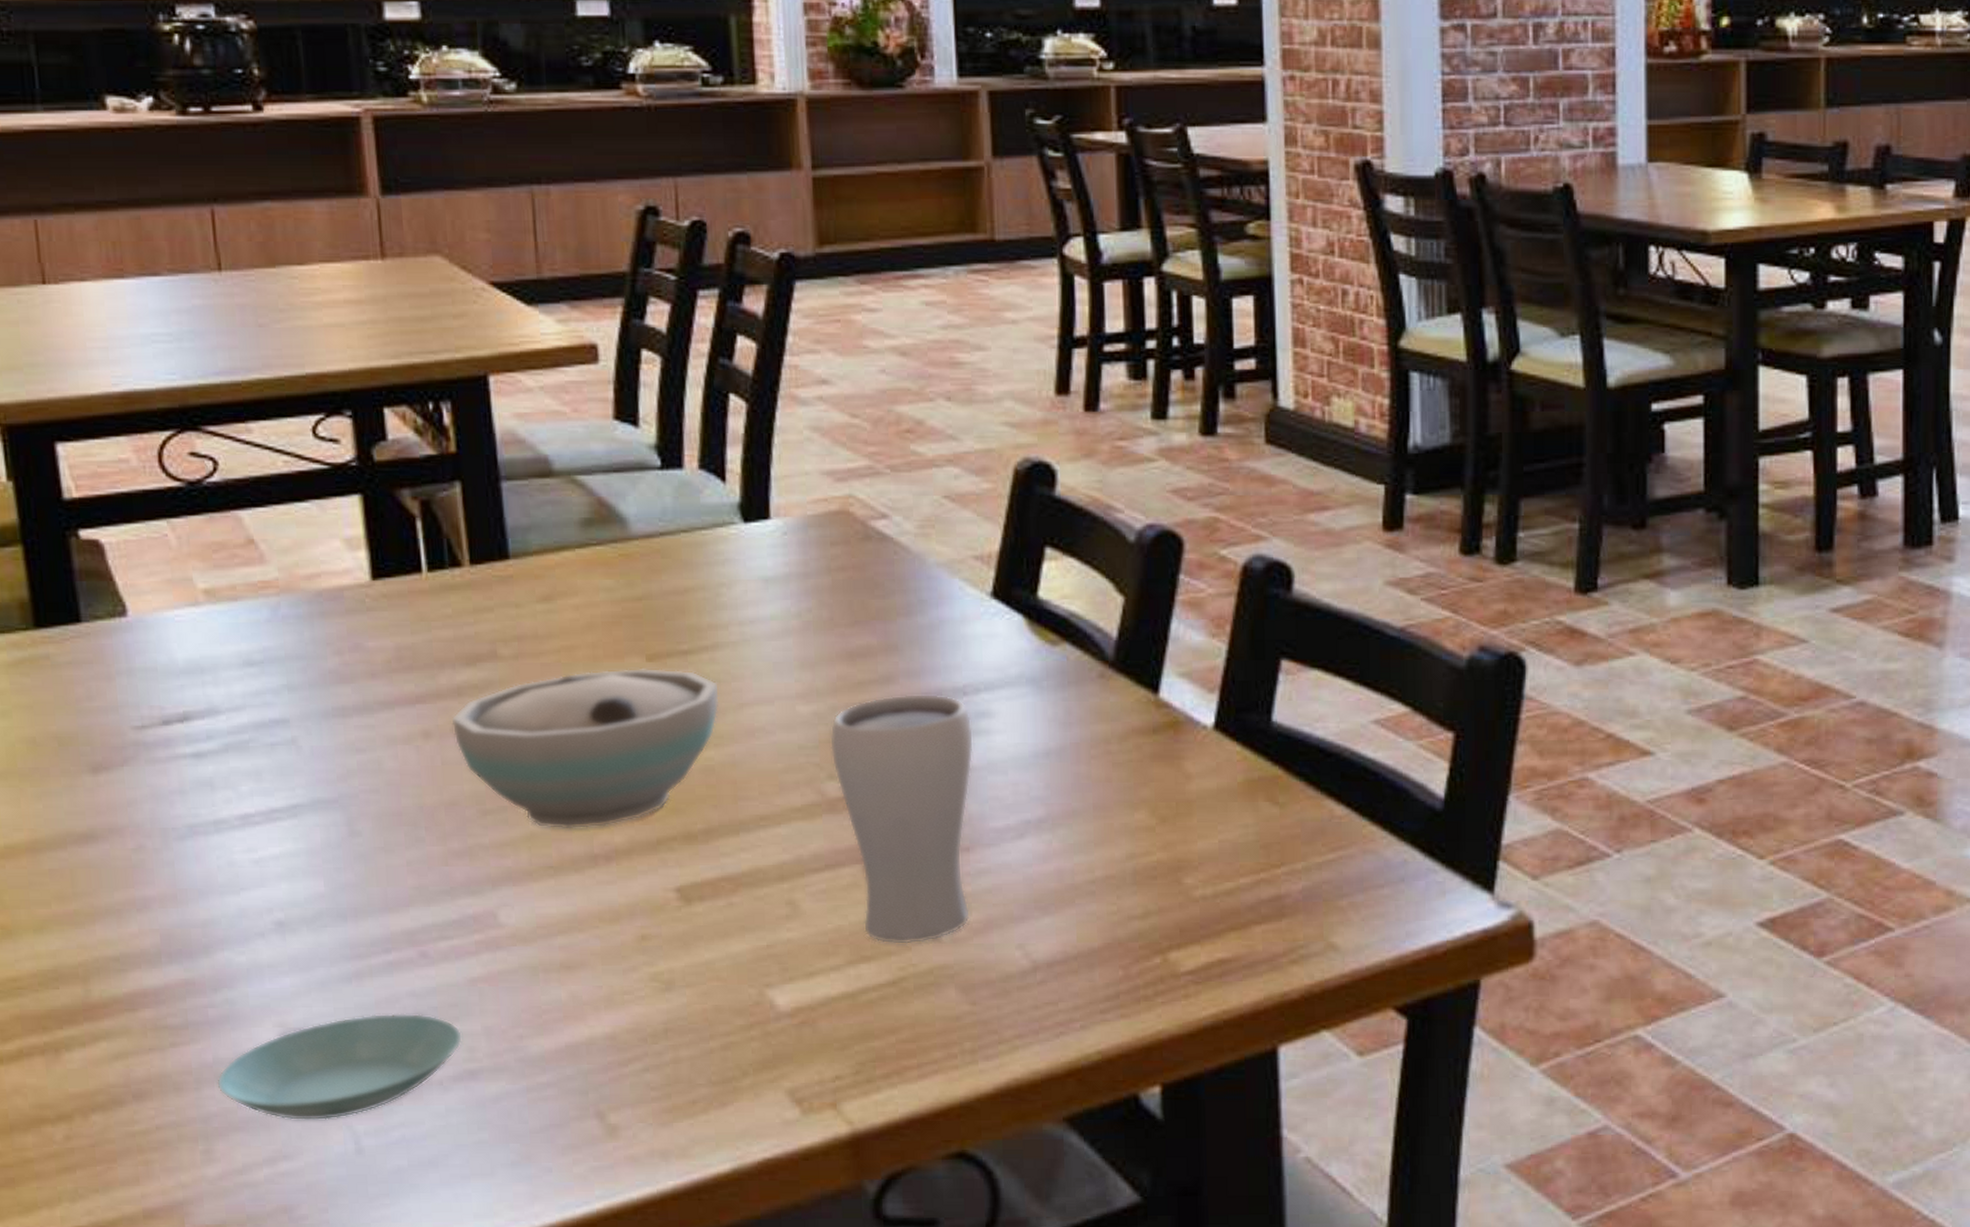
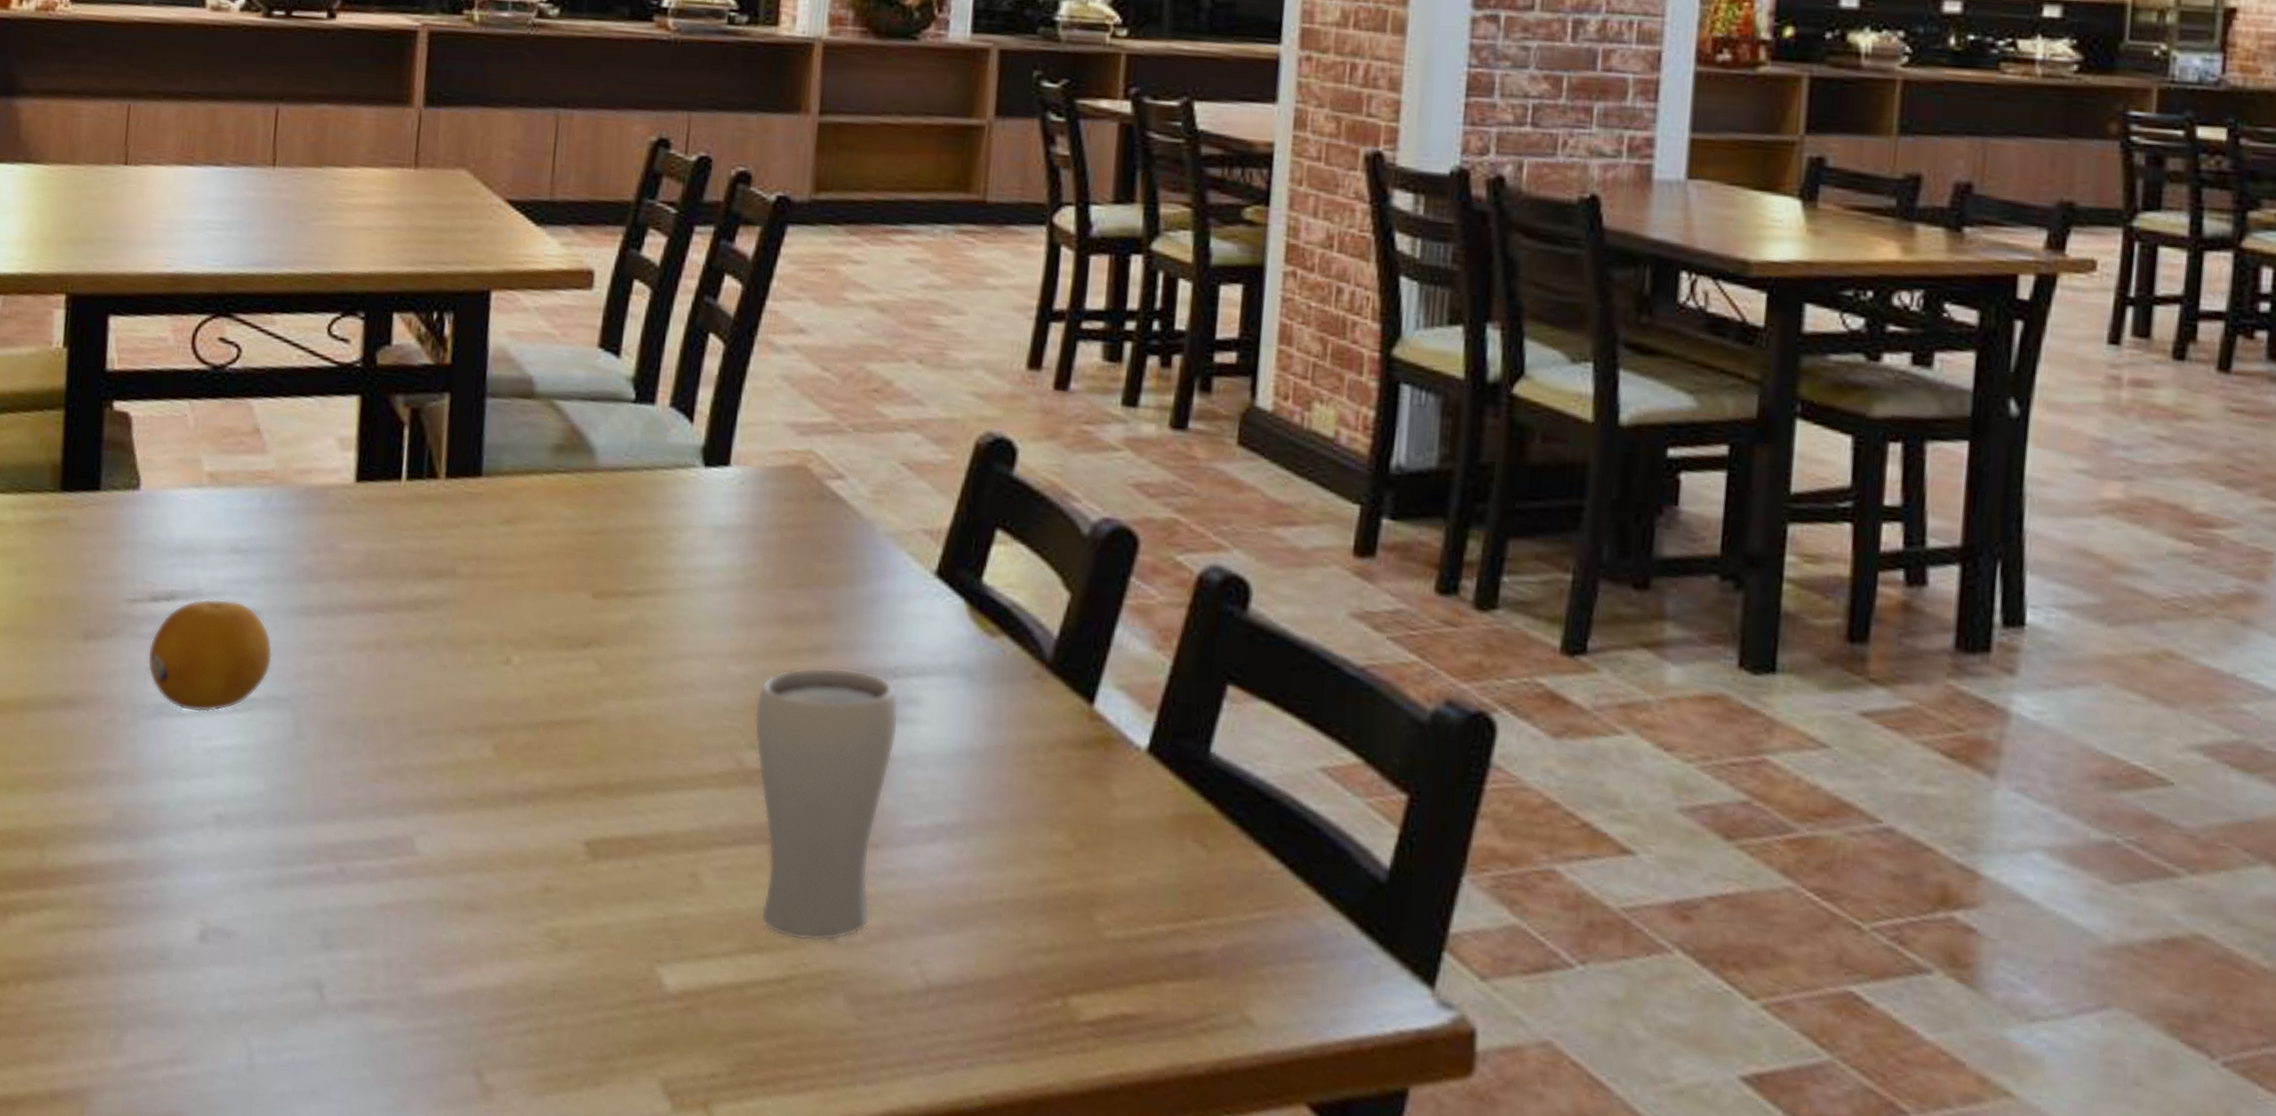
fruit: none [168,712,311,827] -> present [147,598,273,713]
saucer: present [217,1013,463,1121] -> none [136,924,364,1030]
bowl: present [452,667,720,830] -> none [403,600,657,765]

